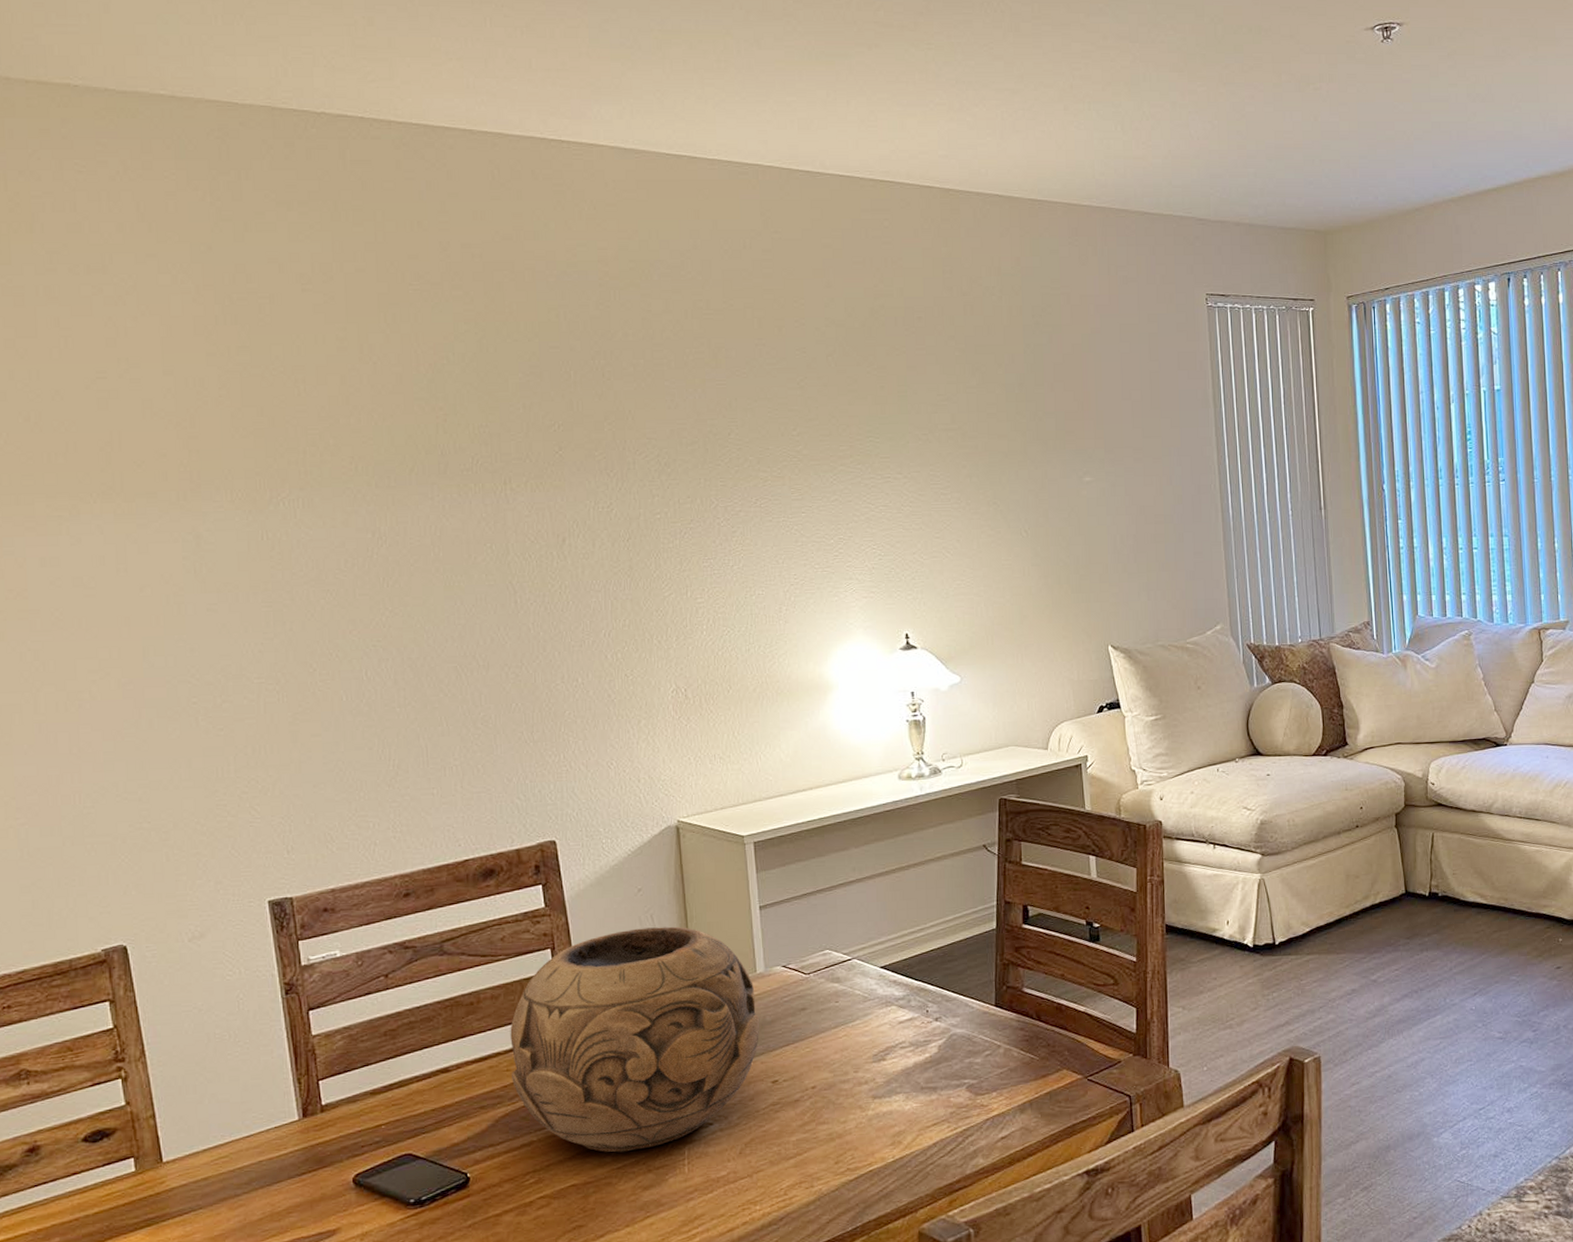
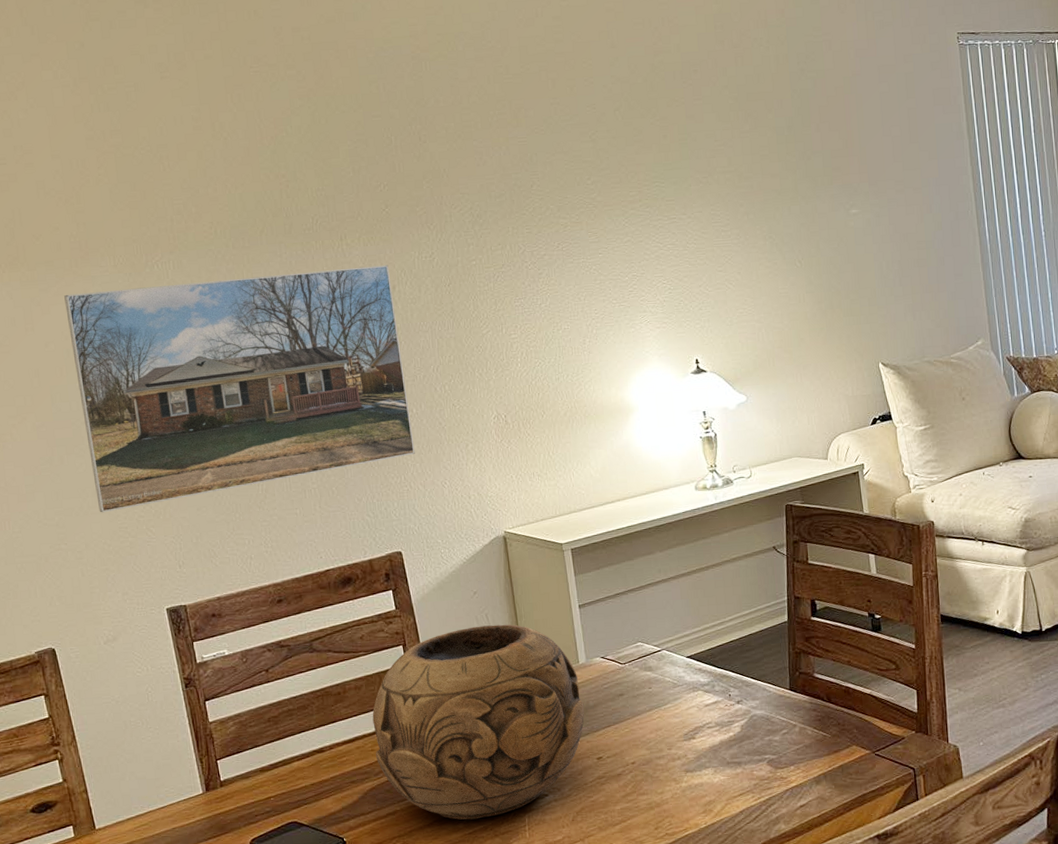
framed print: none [167,514,578,787] -> present [64,265,415,513]

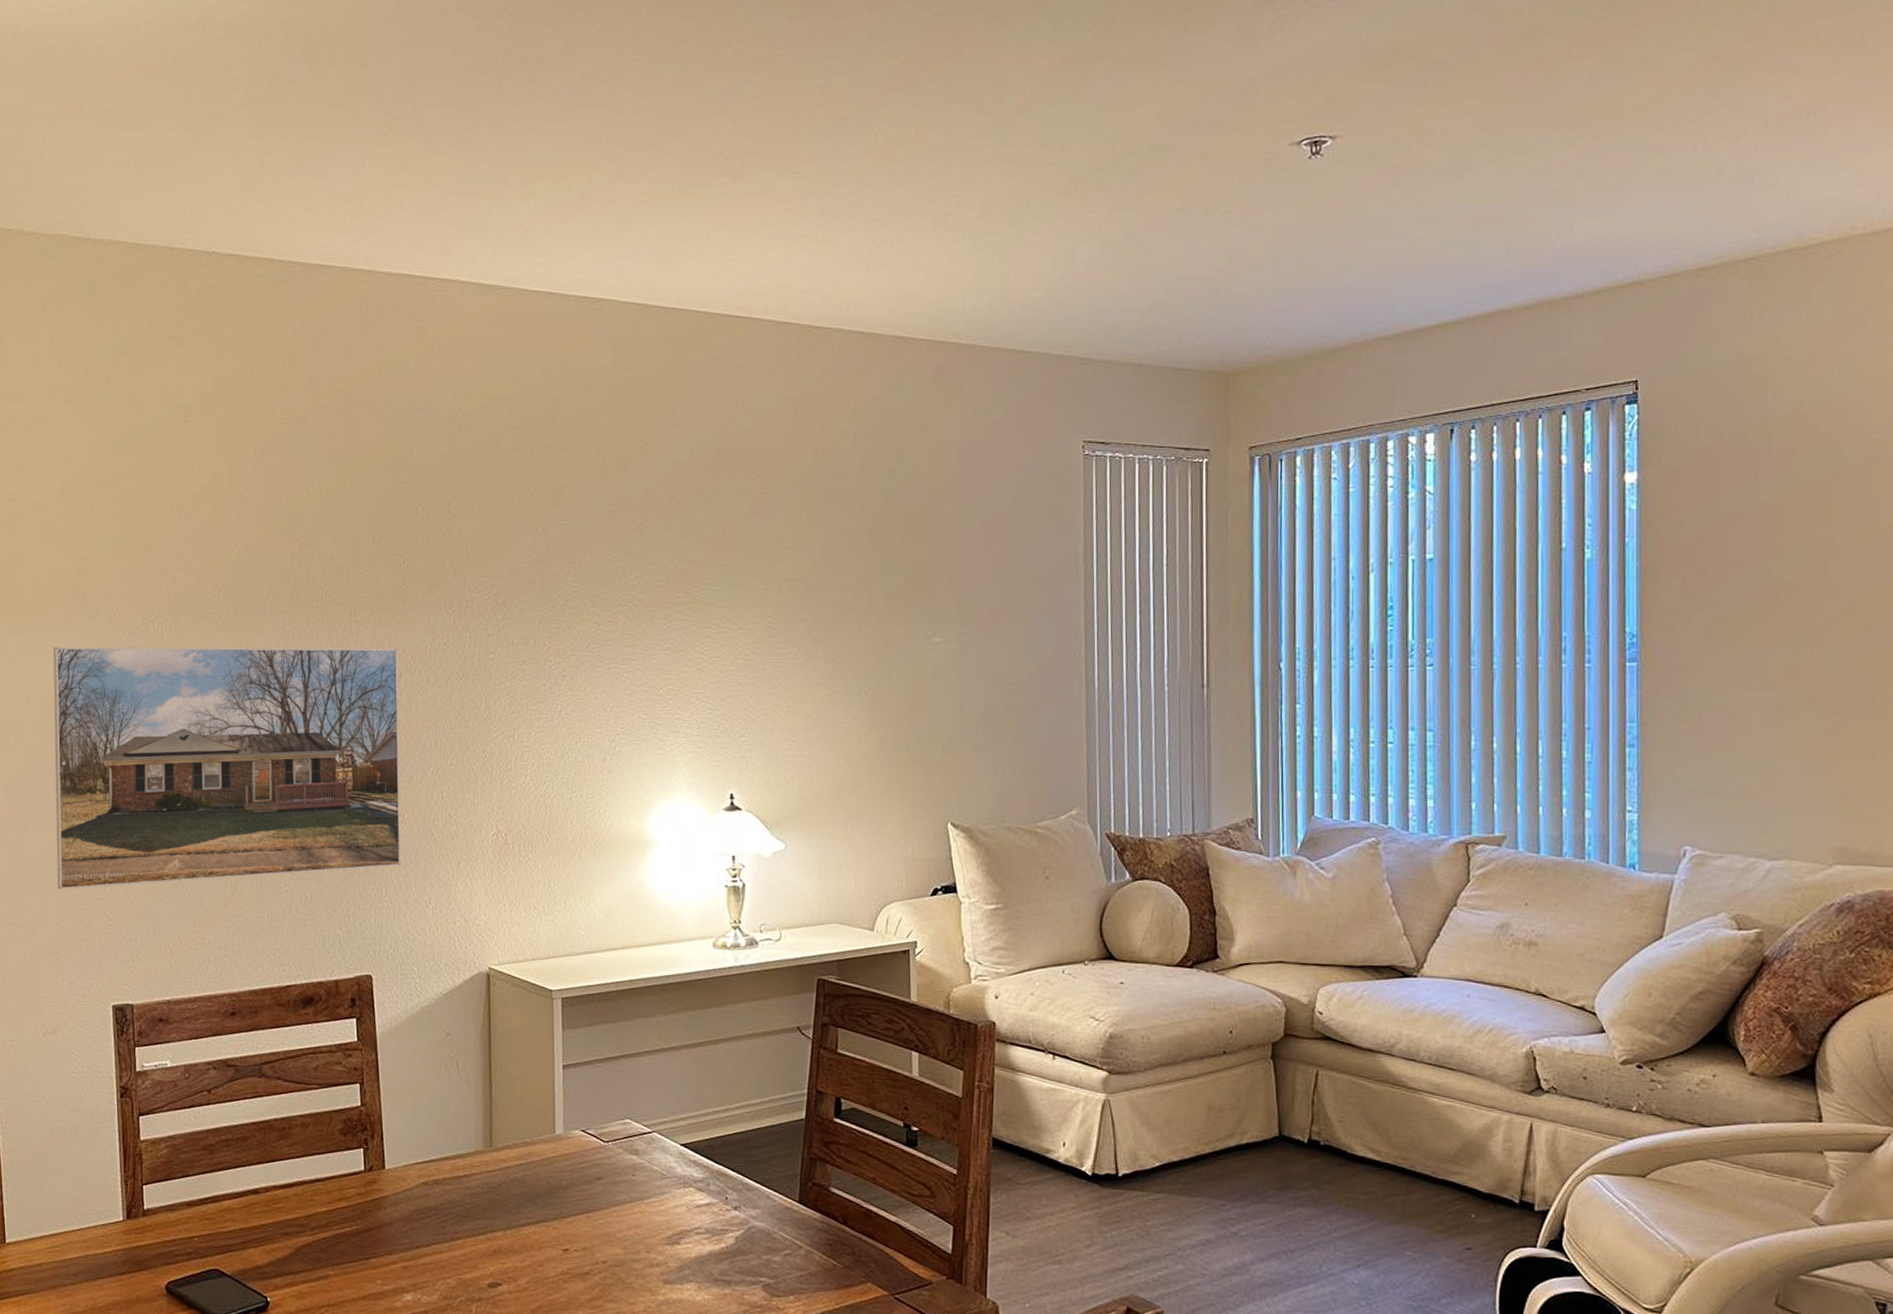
decorative bowl: present [372,624,585,820] -> none [315,1073,555,1300]

